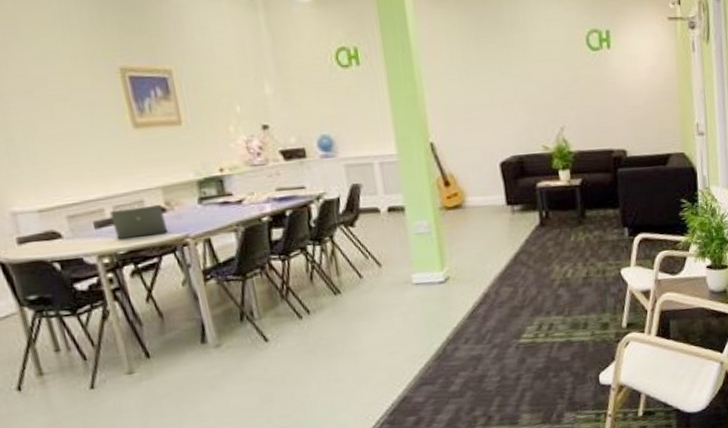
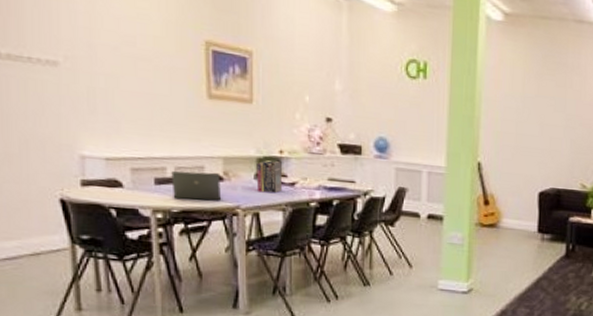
books: none [198,180,231,217] -> present [256,160,283,194]

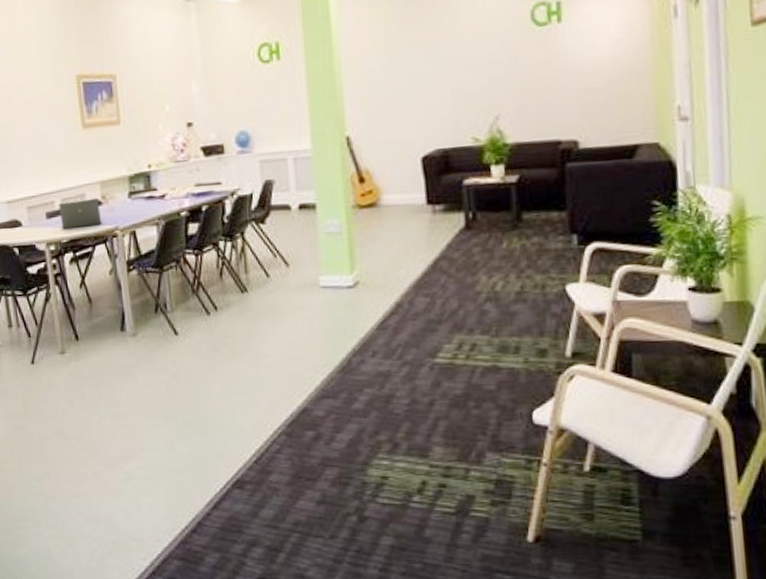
books: present [256,160,283,194] -> none [129,176,154,210]

